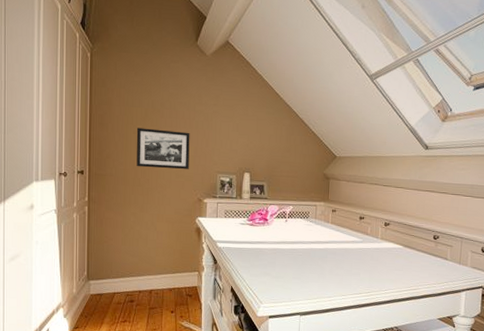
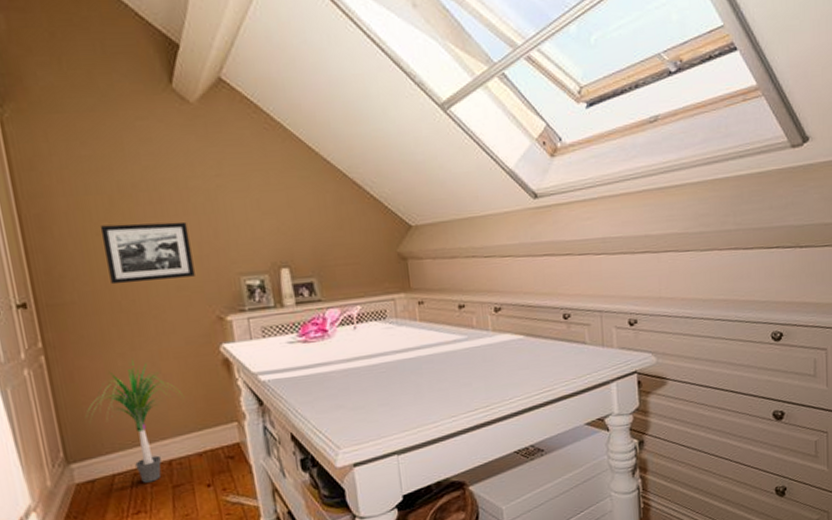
potted plant: none [104,218,168,303] -> present [85,359,185,483]

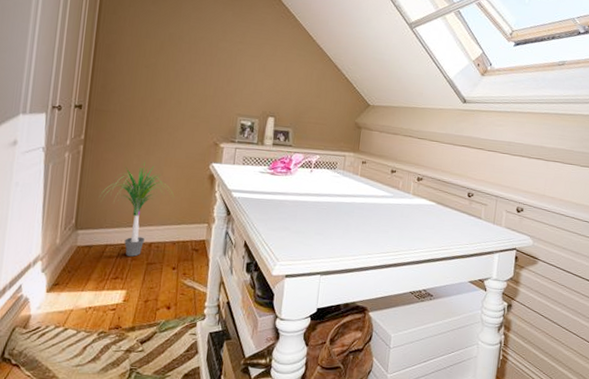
picture frame: present [100,221,195,285] -> none [145,61,210,110]

